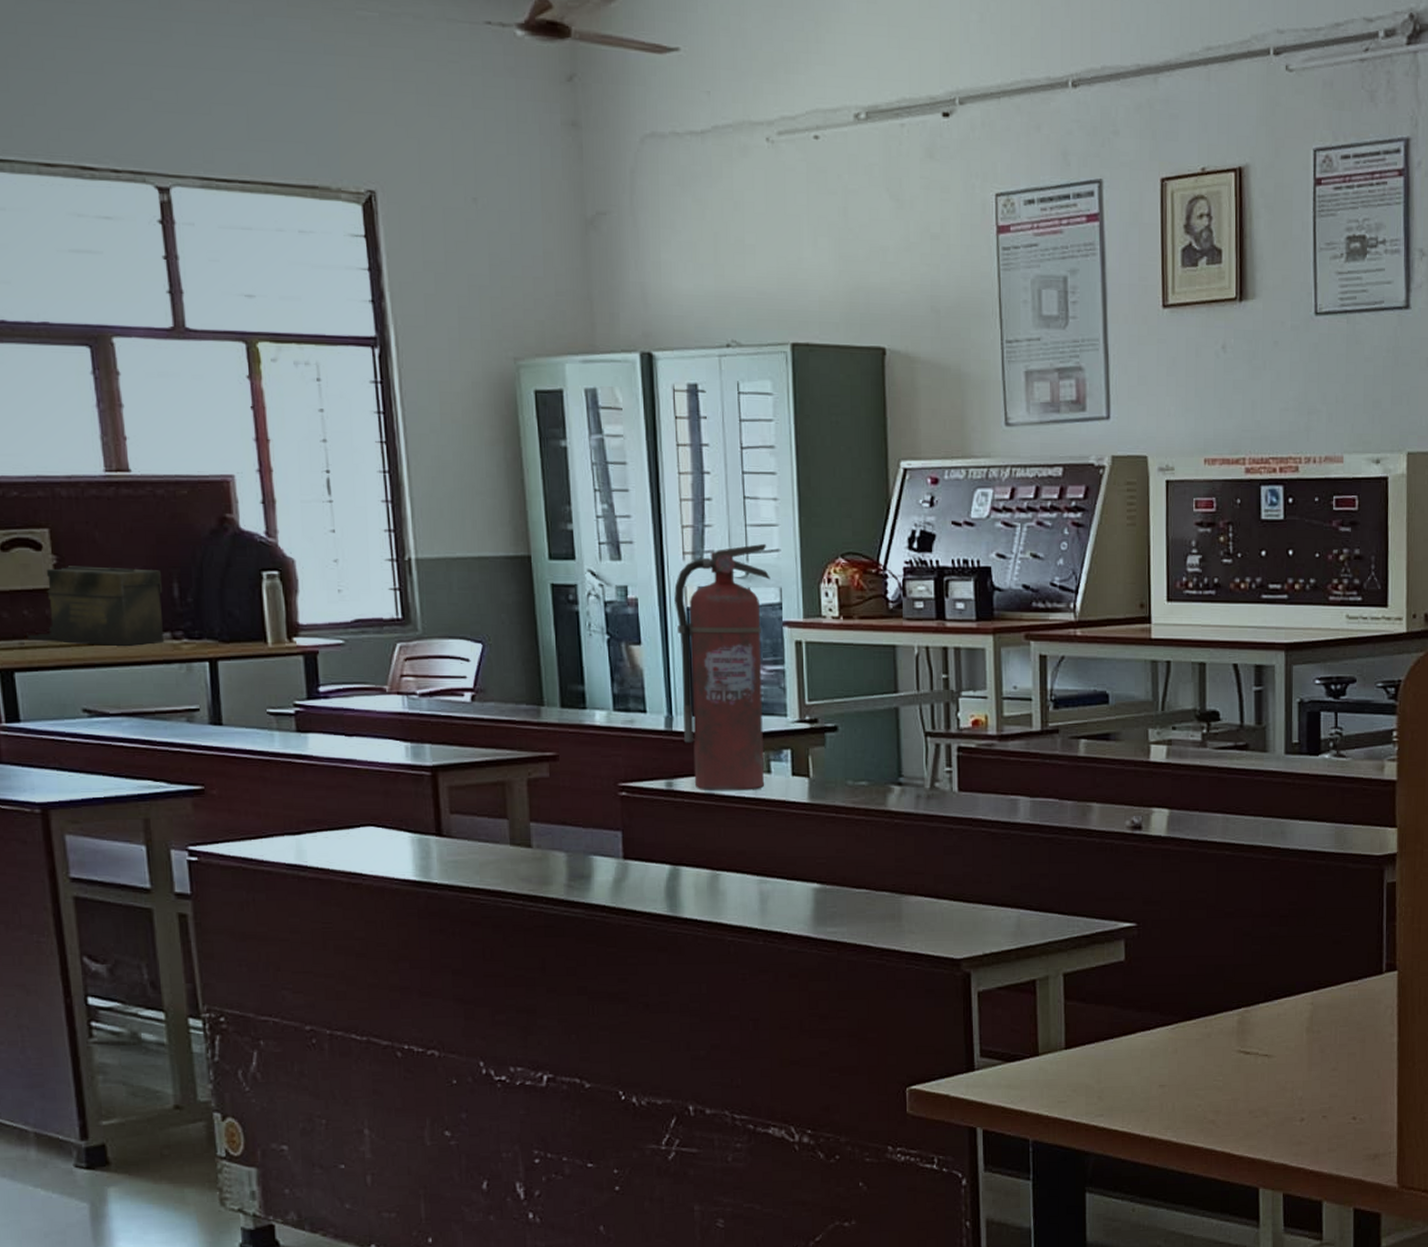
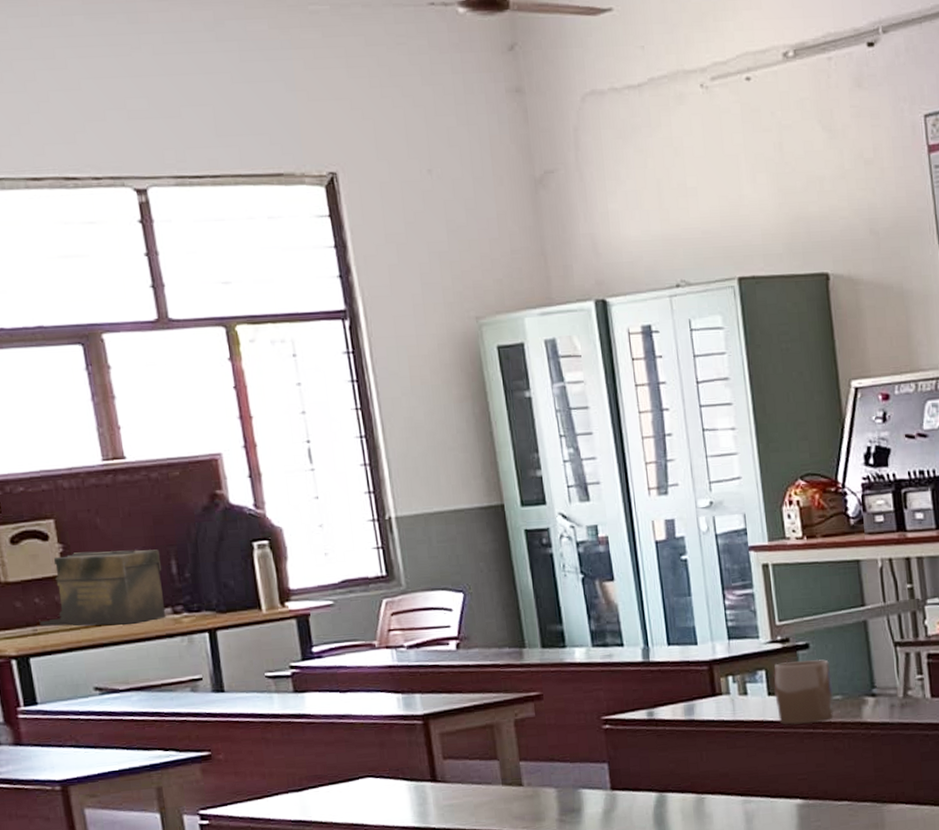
fire extinguisher: present [674,543,770,792] -> none [642,472,742,718]
mug: none [798,742,860,808] -> present [773,659,834,725]

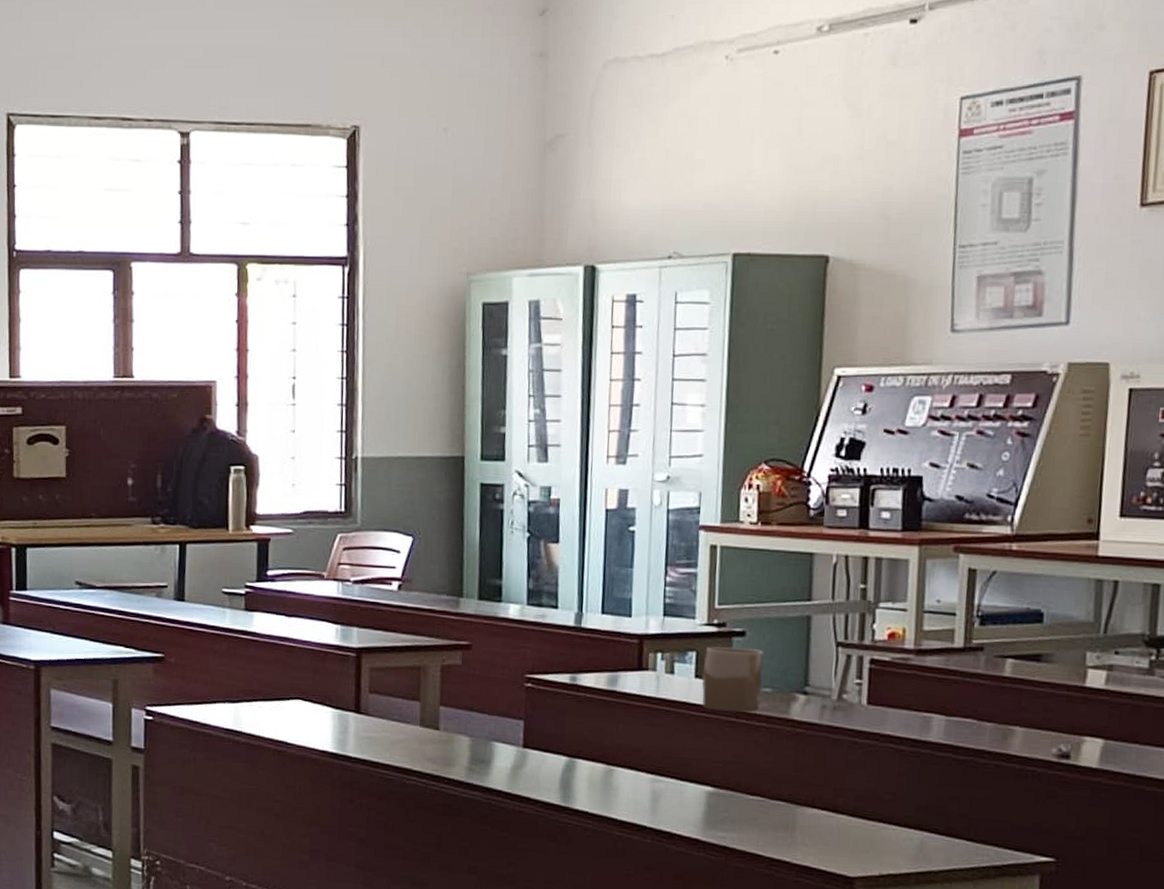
ammunition box: present [39,549,167,627] -> none [39,458,149,529]

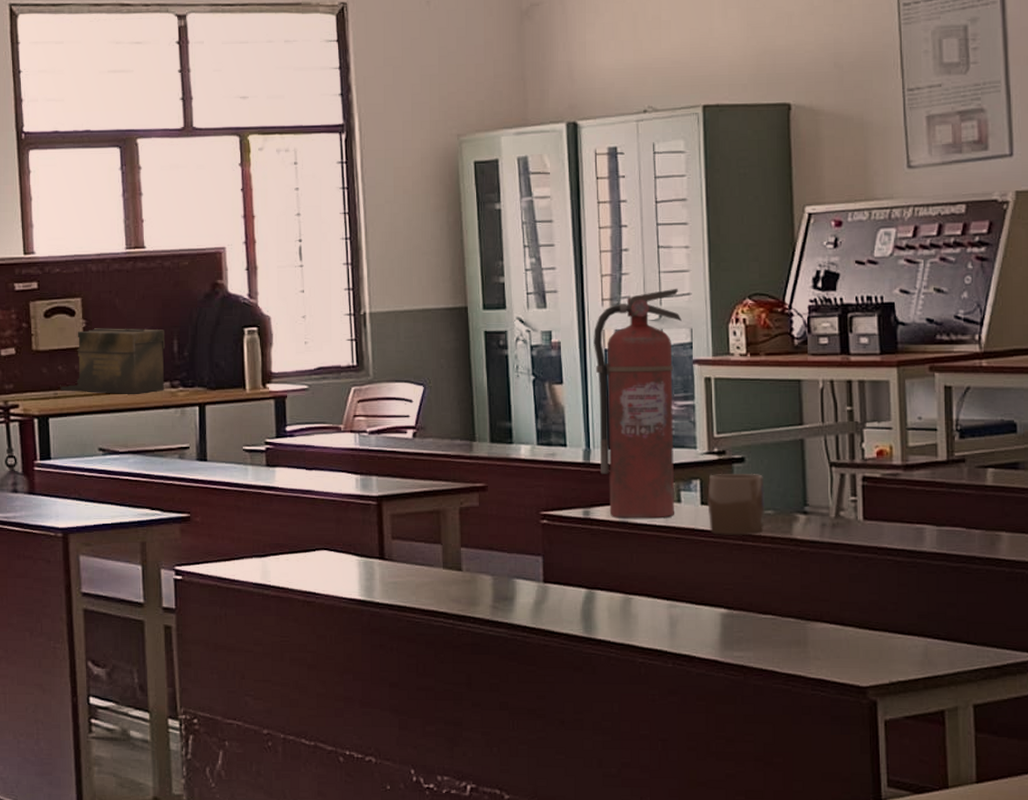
ammunition box: none [39,458,149,529] -> present [60,328,166,394]
fire extinguisher: none [592,448,691,690] -> present [593,288,682,520]

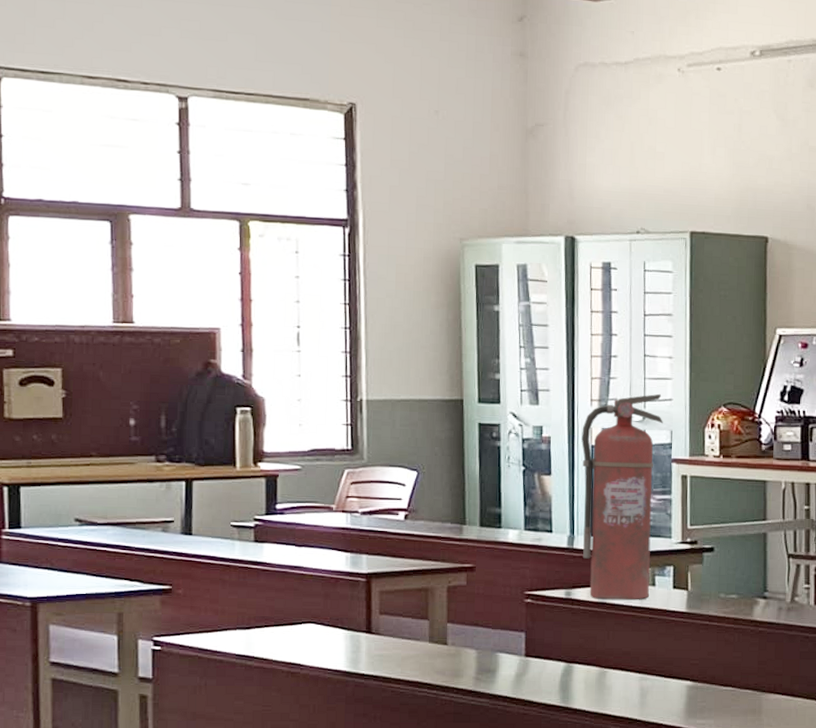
ammunition box: present [60,328,166,394] -> none [34,399,152,467]
mug: present [707,473,766,536] -> none [679,561,731,617]

